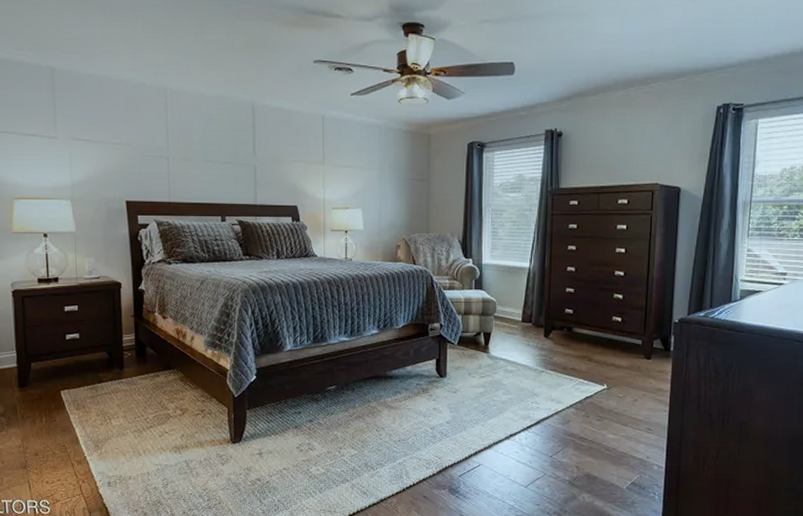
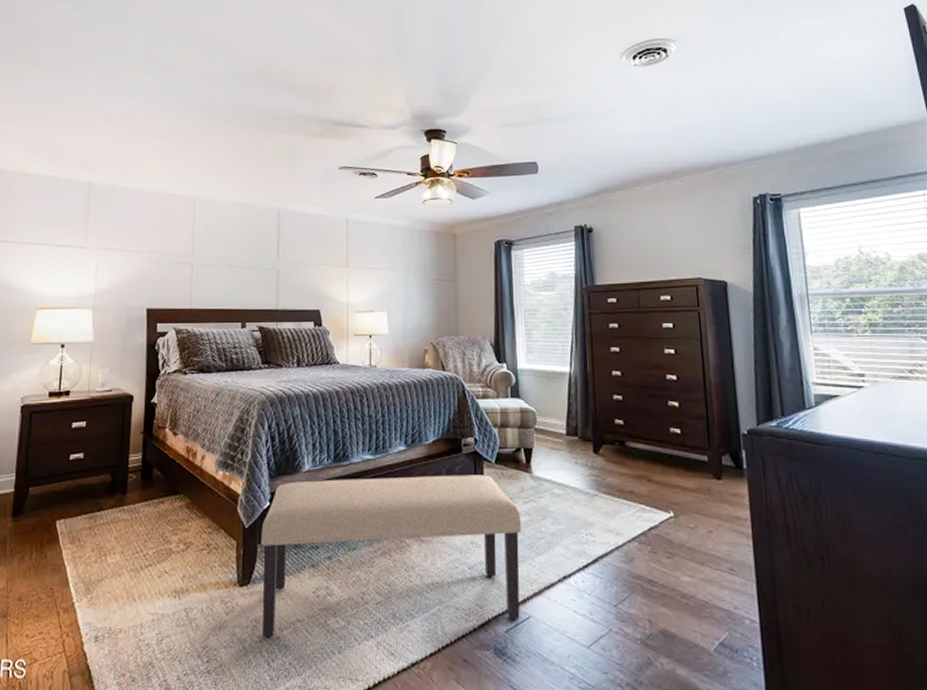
bench: none [249,354,477,482] -> present [261,475,521,638]

